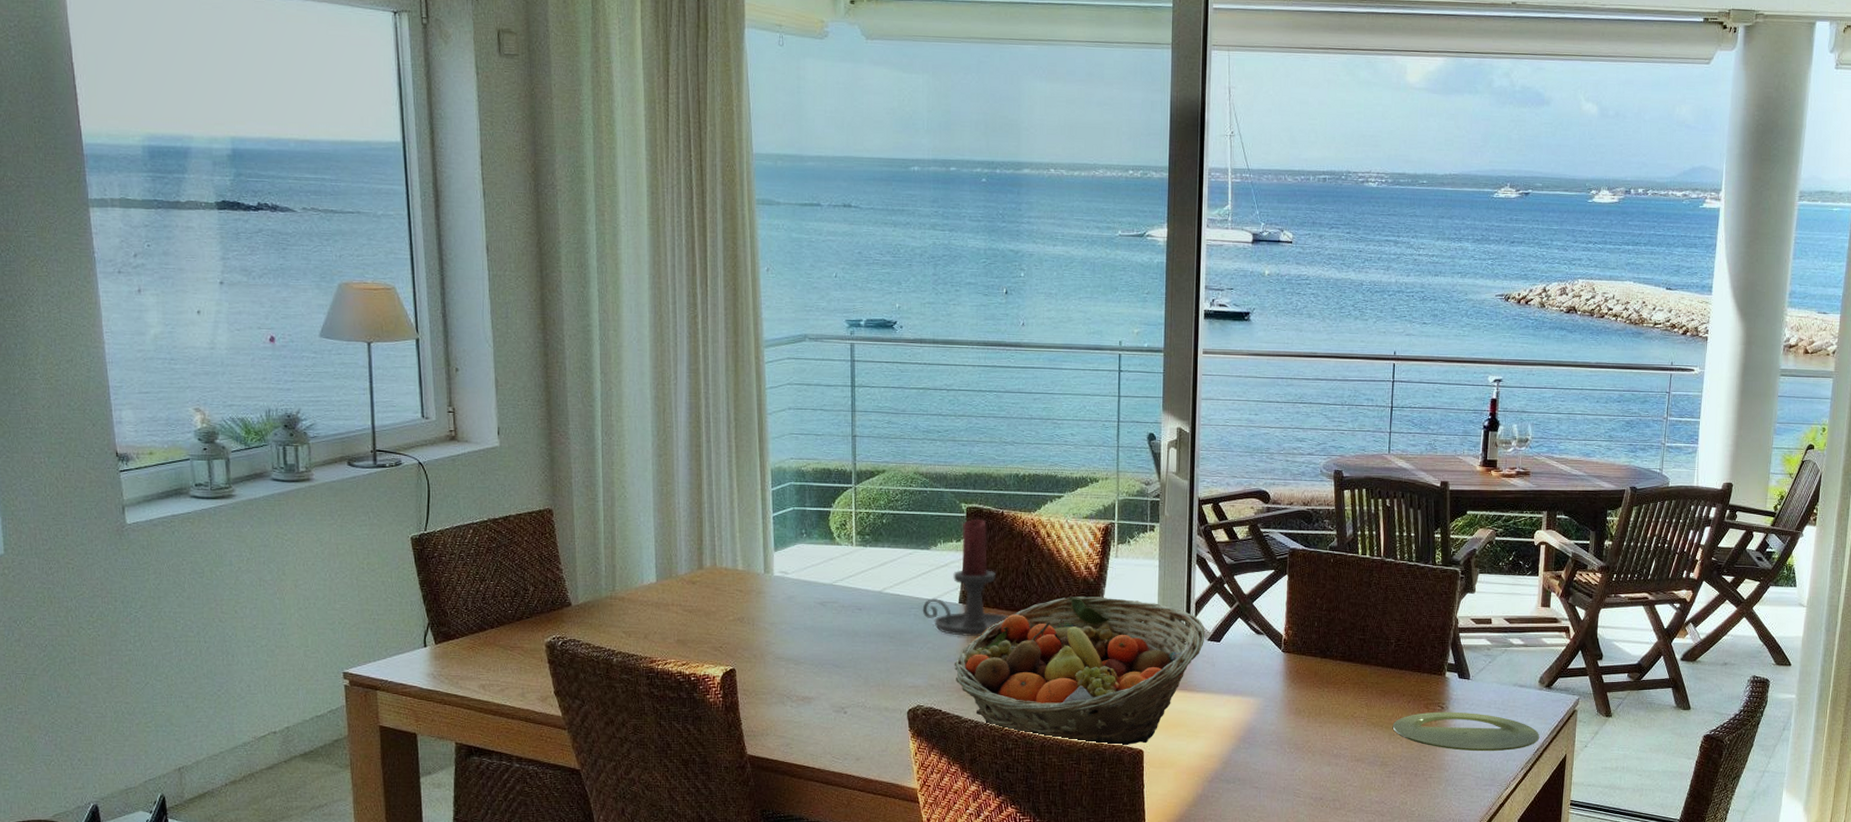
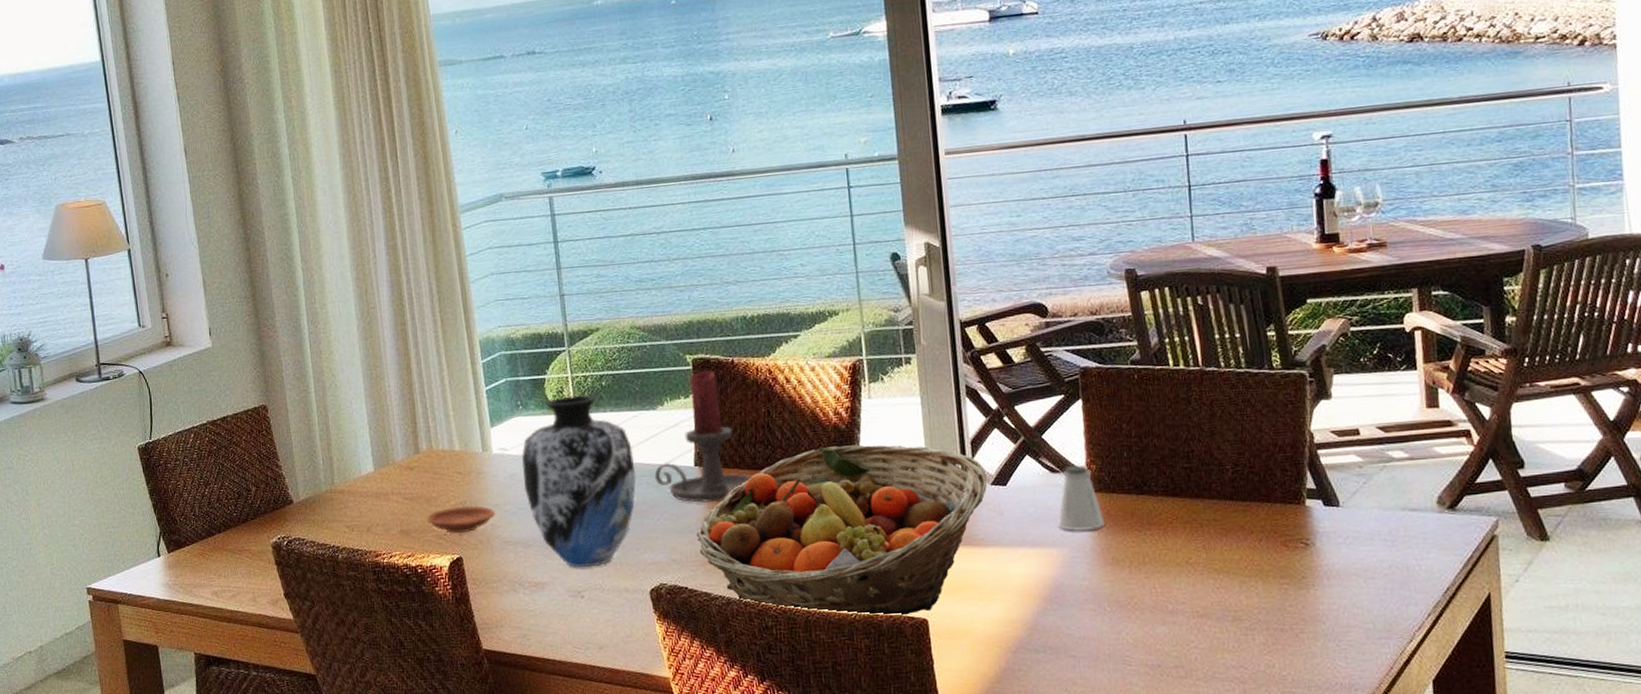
plate: none [705,621,771,646] -> present [427,505,496,533]
vase: none [800,529,906,687] -> present [522,395,636,567]
saltshaker: none [1258,629,1294,685] -> present [1059,464,1106,532]
plate: present [1392,711,1540,752] -> none [1242,548,1449,597]

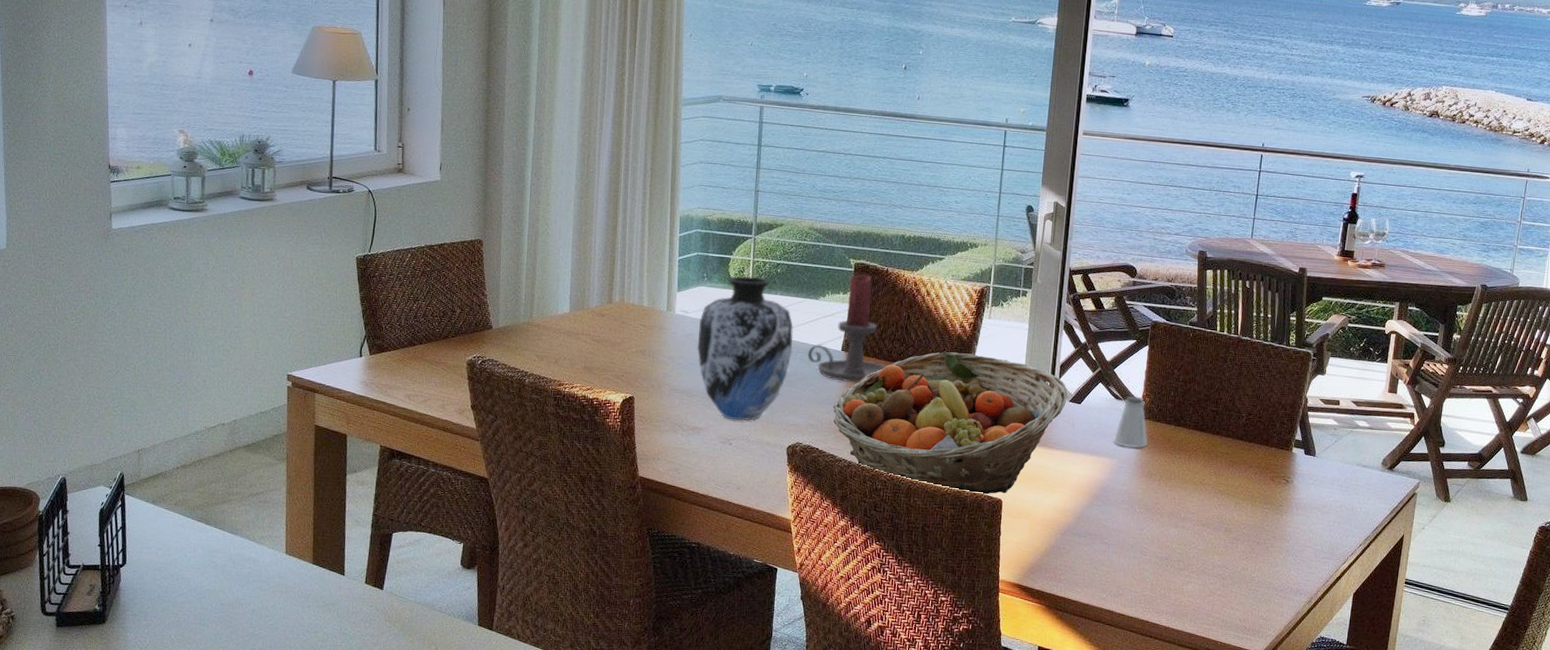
plate: present [427,505,496,533] -> none [609,353,669,376]

